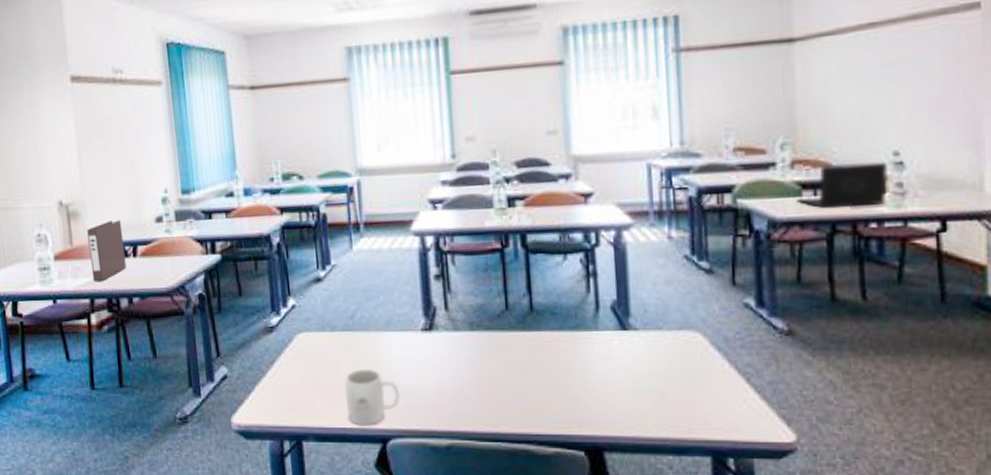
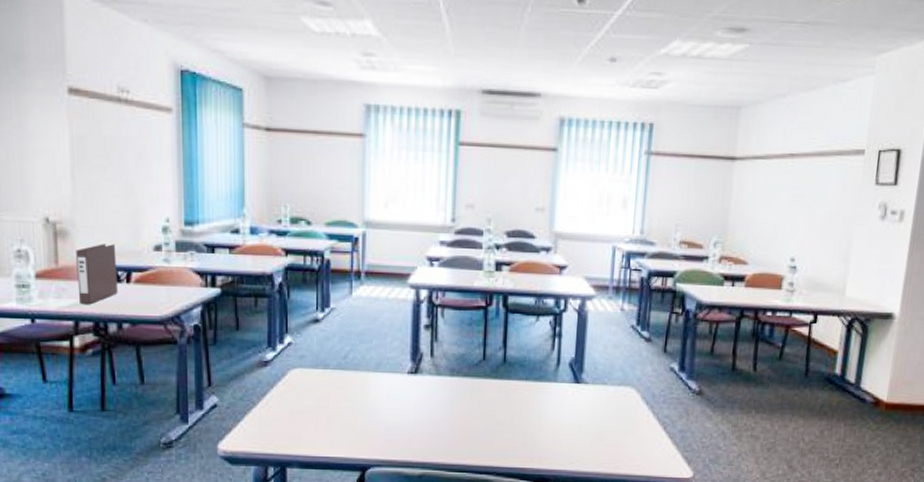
mug: present [345,368,400,426] -> none [332,404,382,456]
laptop: present [797,161,887,208] -> none [719,262,785,299]

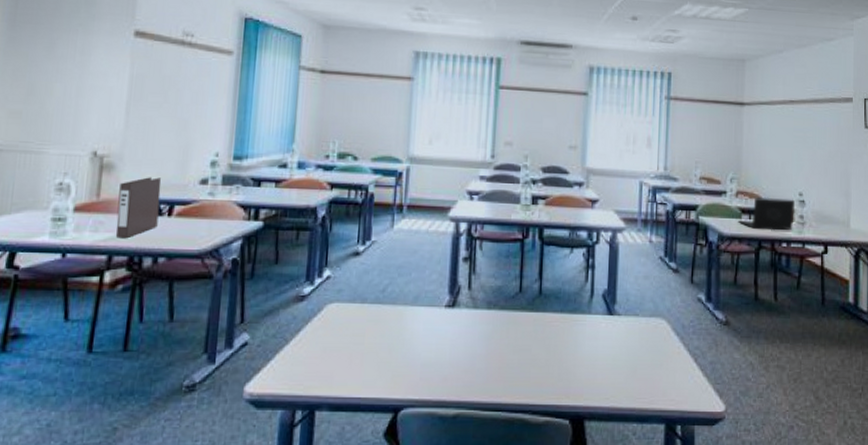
laptop: none [719,262,785,299] -> present [738,196,795,231]

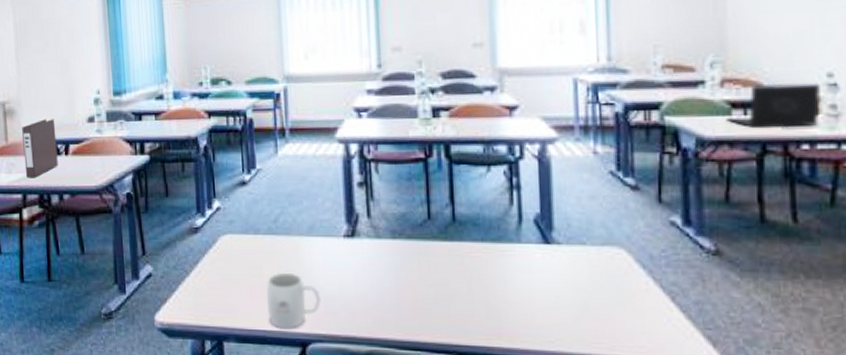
mug: none [365,340,418,396] -> present [266,272,321,329]

